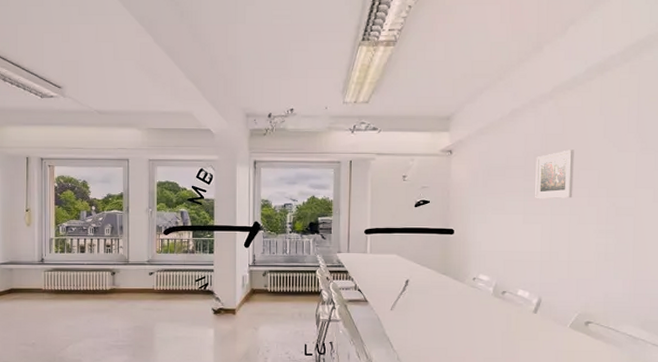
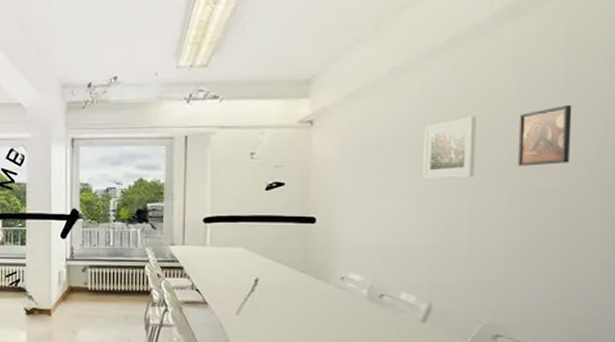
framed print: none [603,143,642,190] -> present [517,105,573,166]

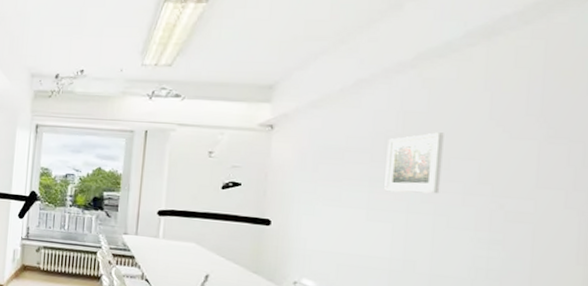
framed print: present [517,105,573,166] -> none [486,129,548,188]

